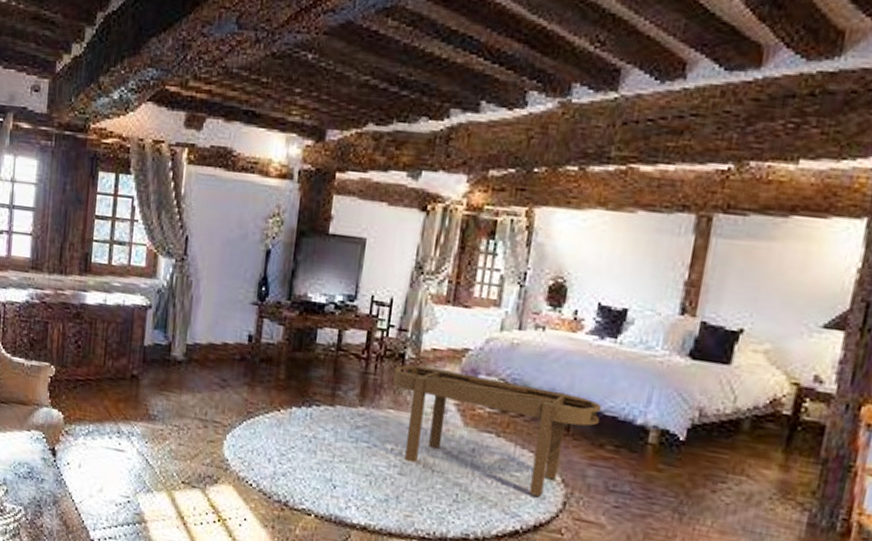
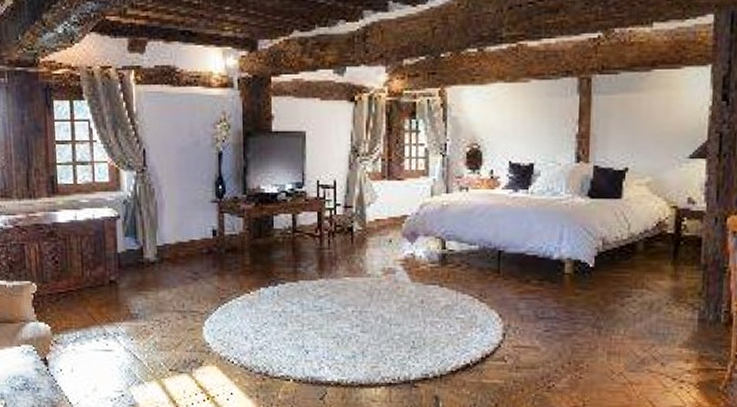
planter box: present [393,365,601,497] -> none [346,236,524,332]

